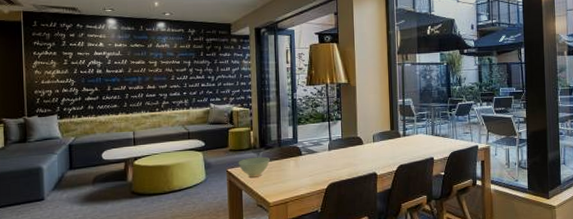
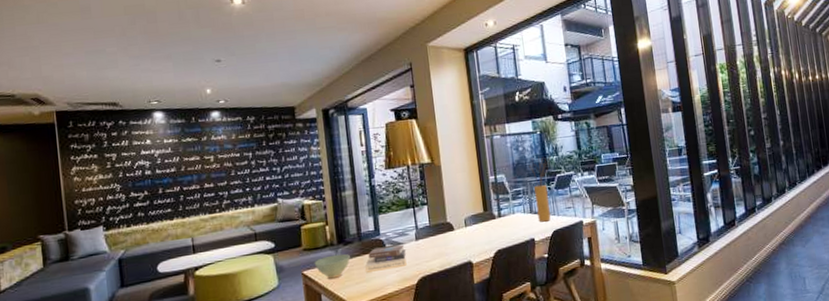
books: none [283,153,320,175] -> present [365,244,407,273]
vase: none [433,85,454,144] -> present [528,156,551,222]

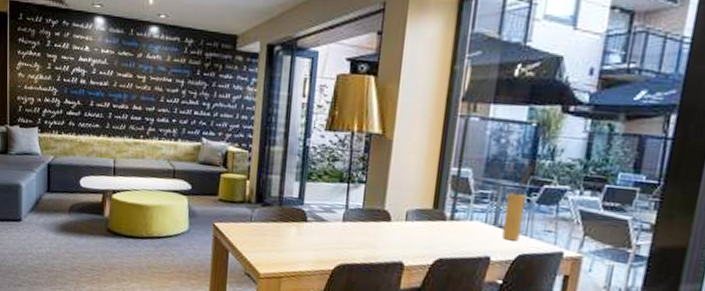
bowl: present [314,254,350,279] -> none [227,213,266,239]
books: present [365,244,407,273] -> none [280,218,329,247]

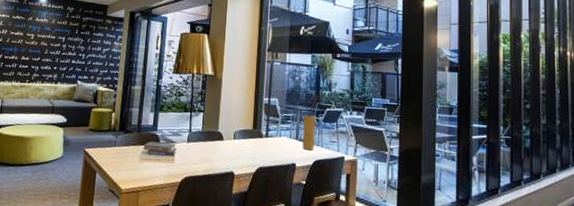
books: none [280,218,329,247] -> present [138,141,177,163]

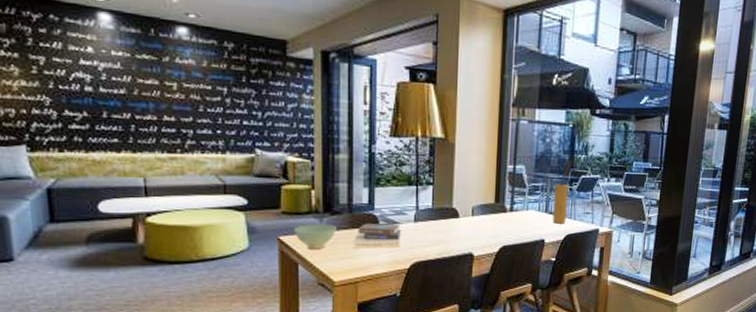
bowl: none [96,139,128,161] -> present [293,223,336,249]

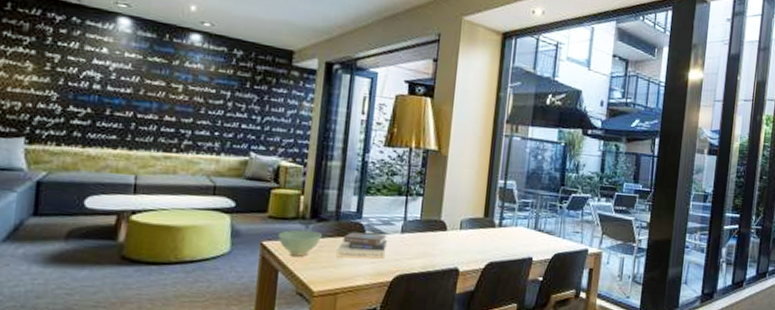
vase: present [552,152,579,224] -> none [541,169,570,242]

